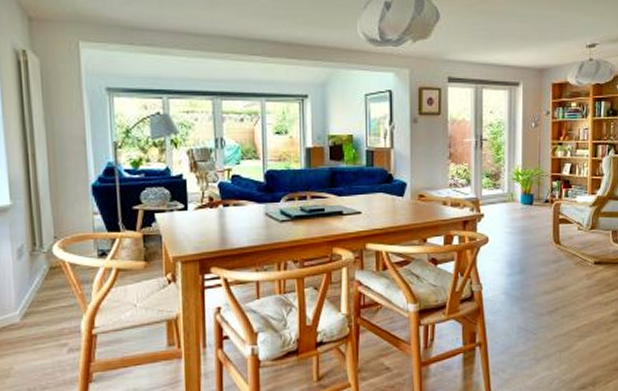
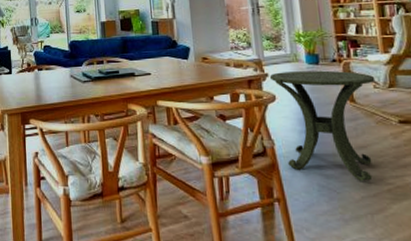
side table: none [484,211,580,321] -> present [269,70,376,181]

